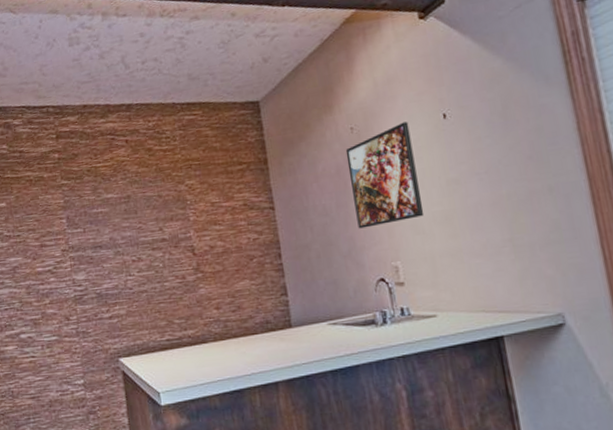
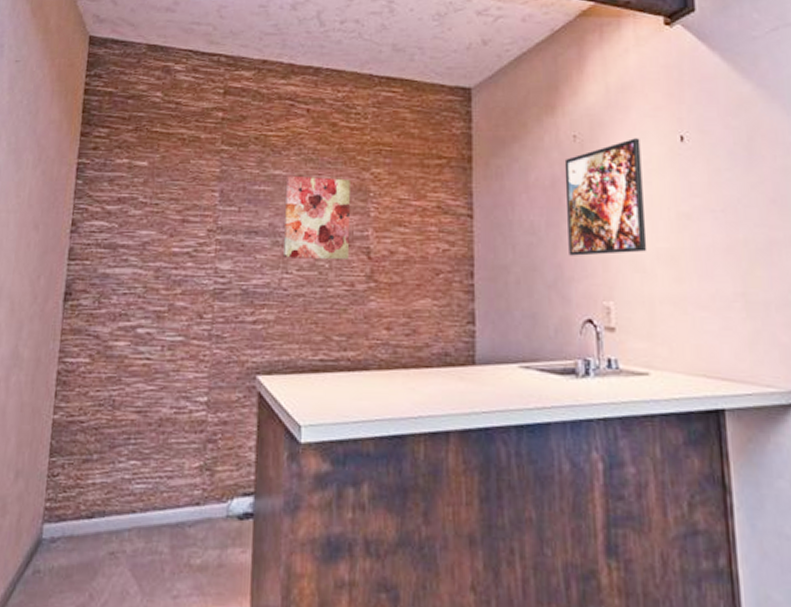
wall art: none [117,193,177,264] -> present [284,175,350,259]

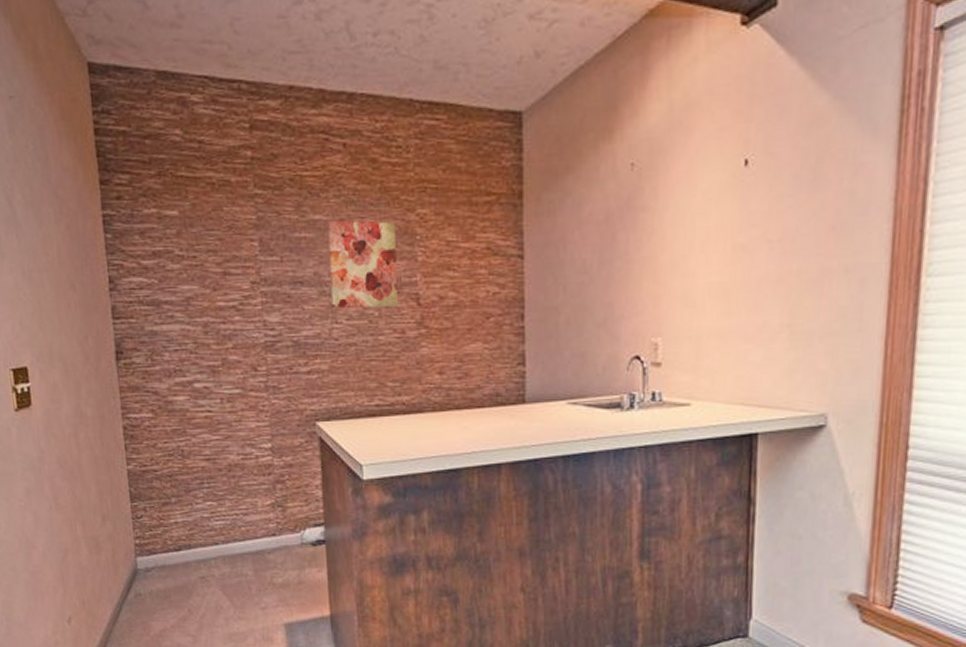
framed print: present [564,138,647,256] -> none [619,164,702,294]

